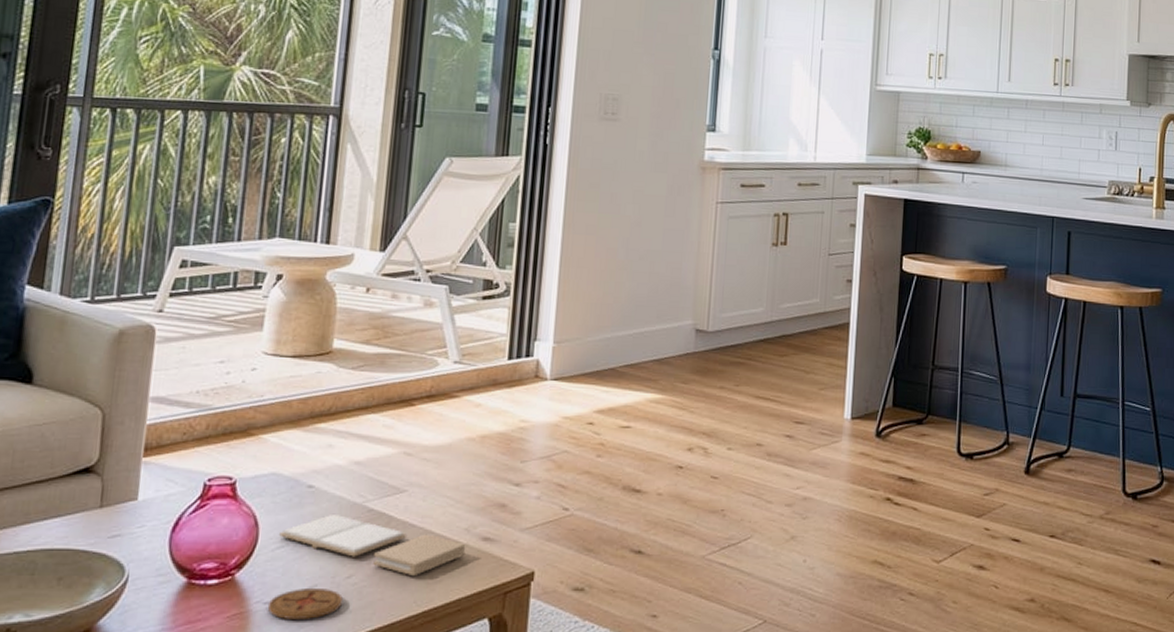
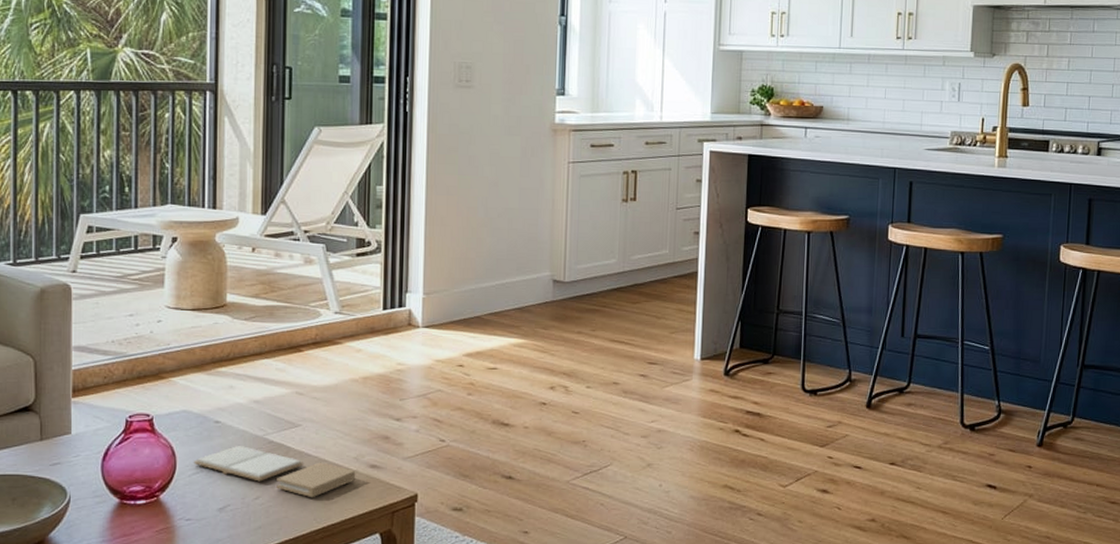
coaster: present [267,589,343,621] -> none [189,508,252,534]

